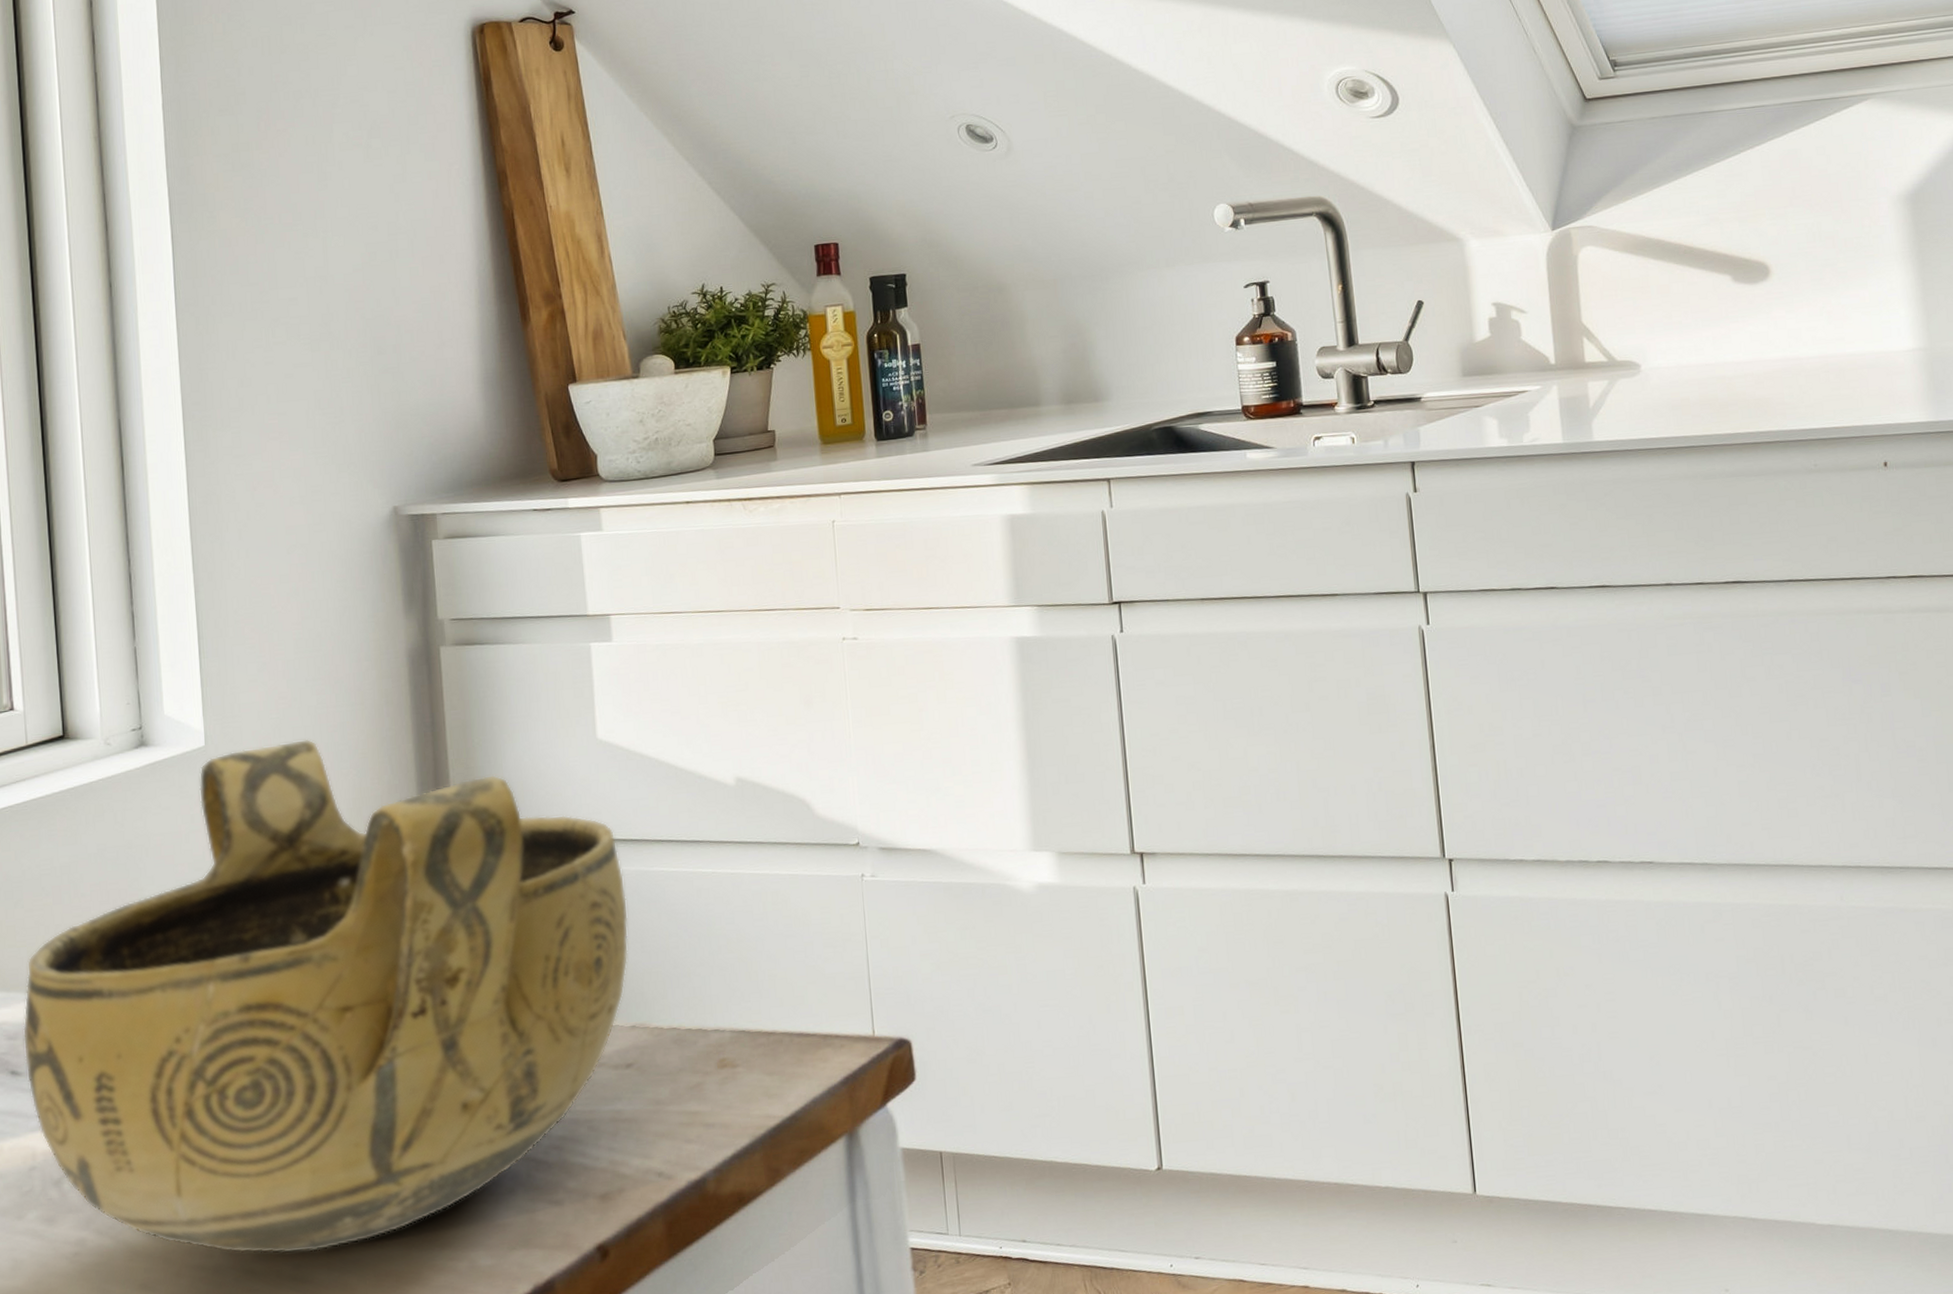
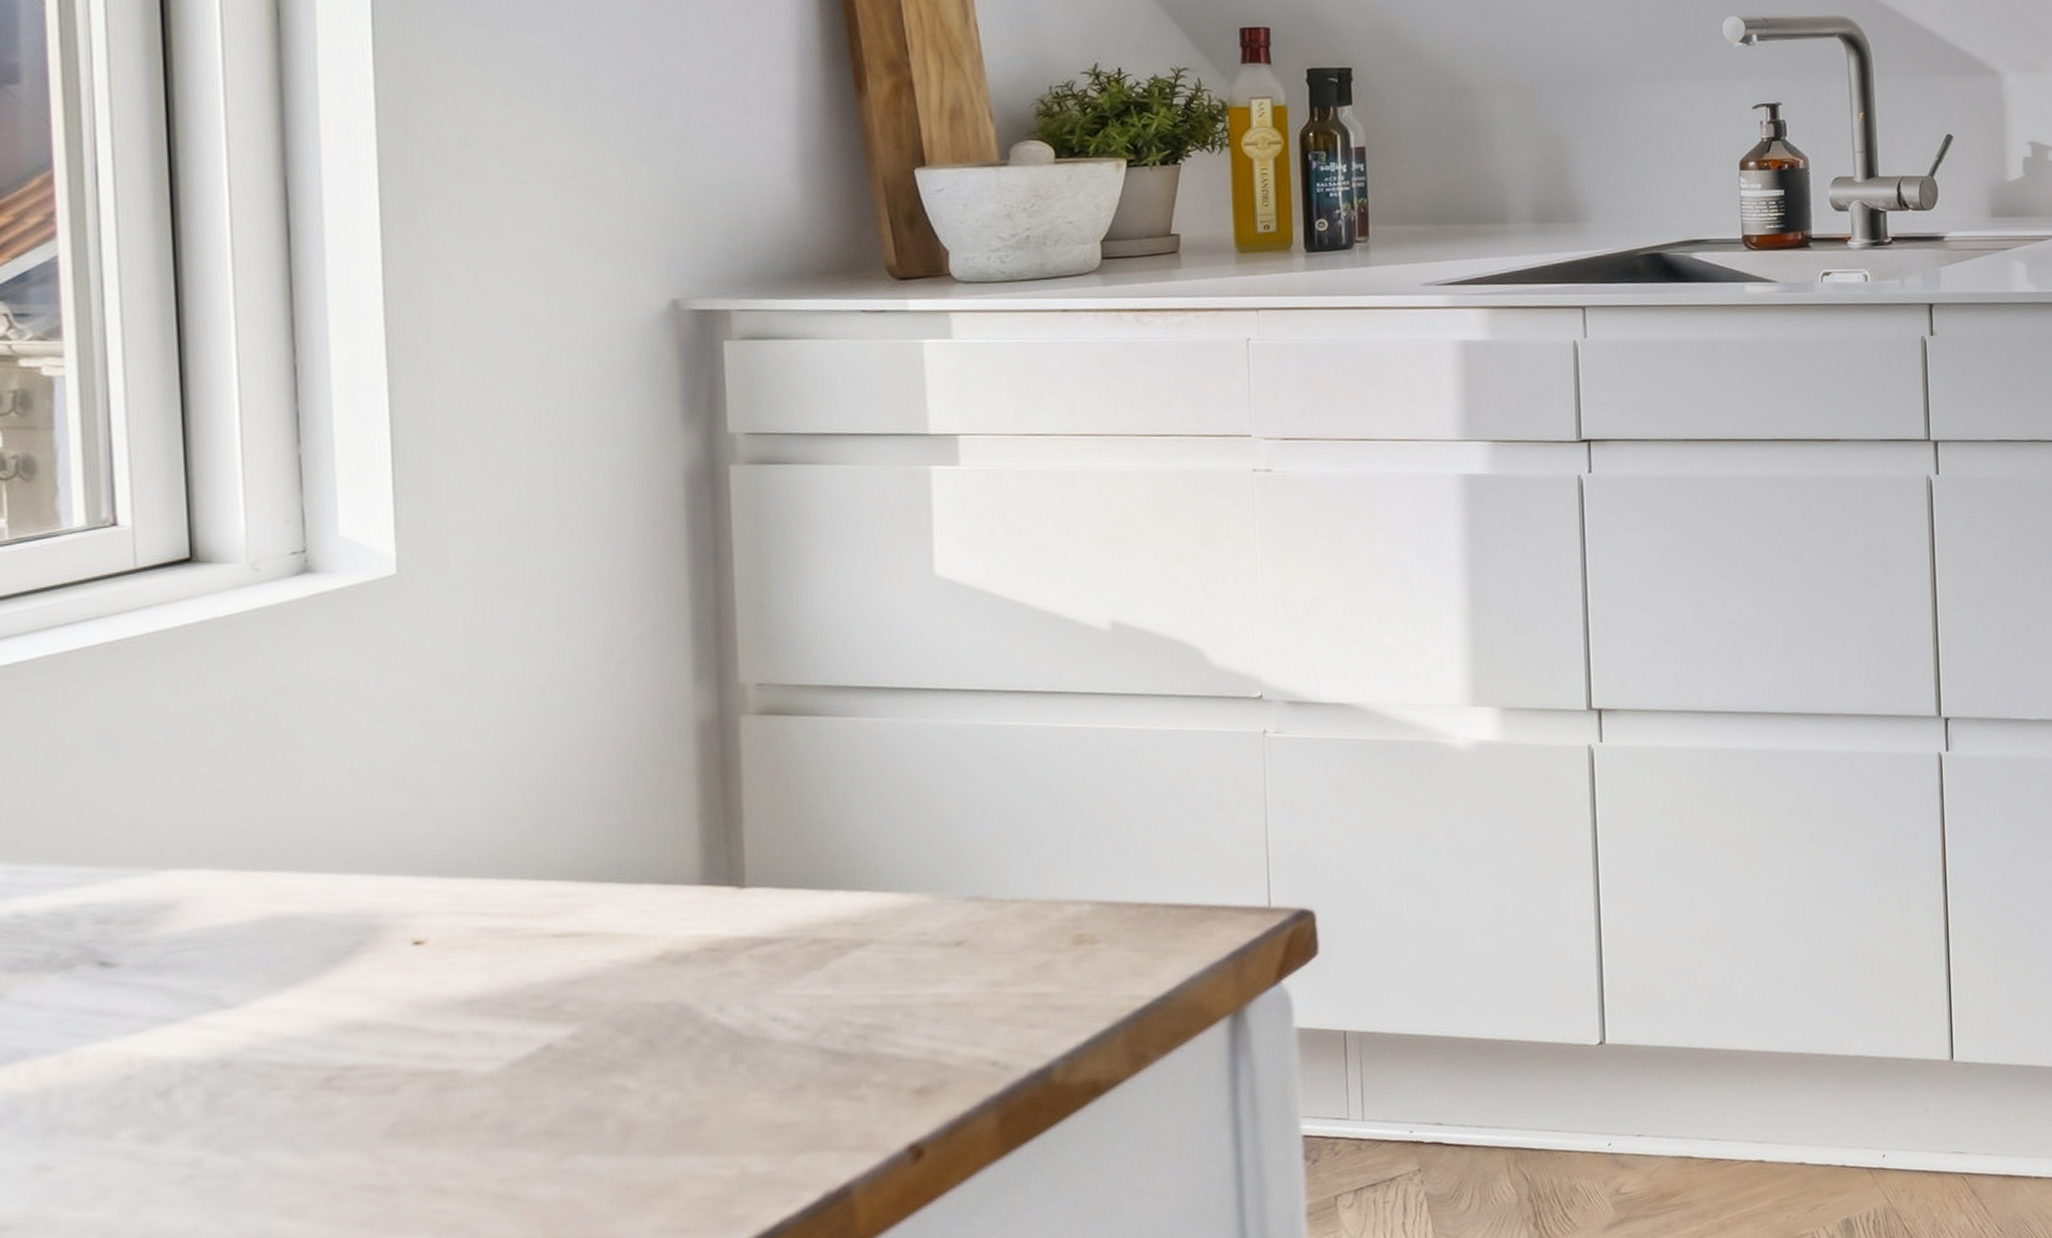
ceramic bowl: present [22,739,629,1254] -> none [118,568,967,1170]

